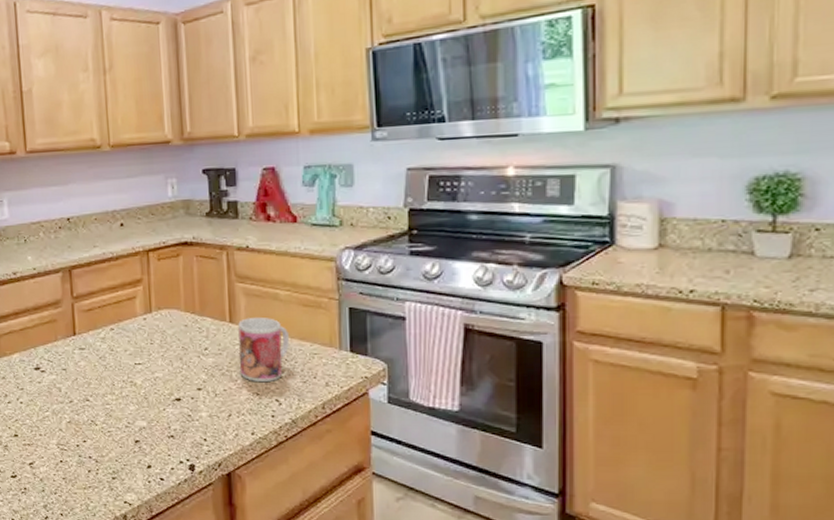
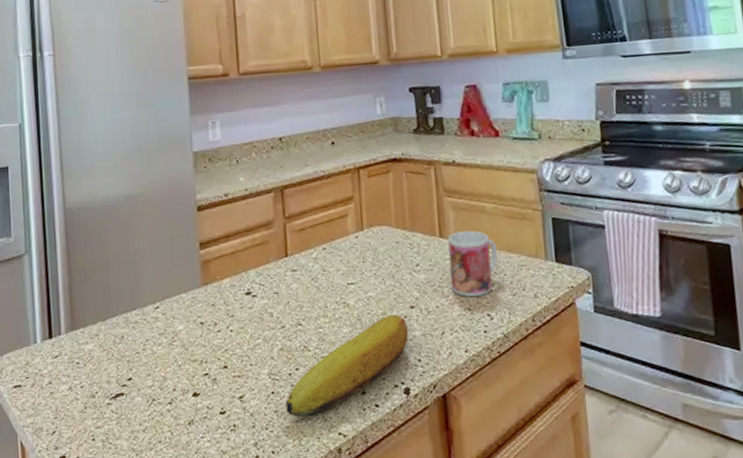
fruit: none [74,395,195,485] -> present [286,314,409,417]

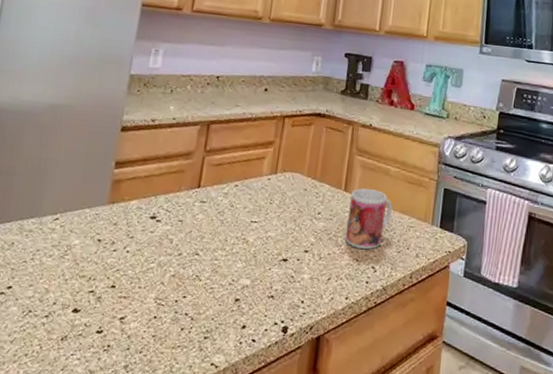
fruit: present [286,314,409,417] -> none [165,255,299,345]

